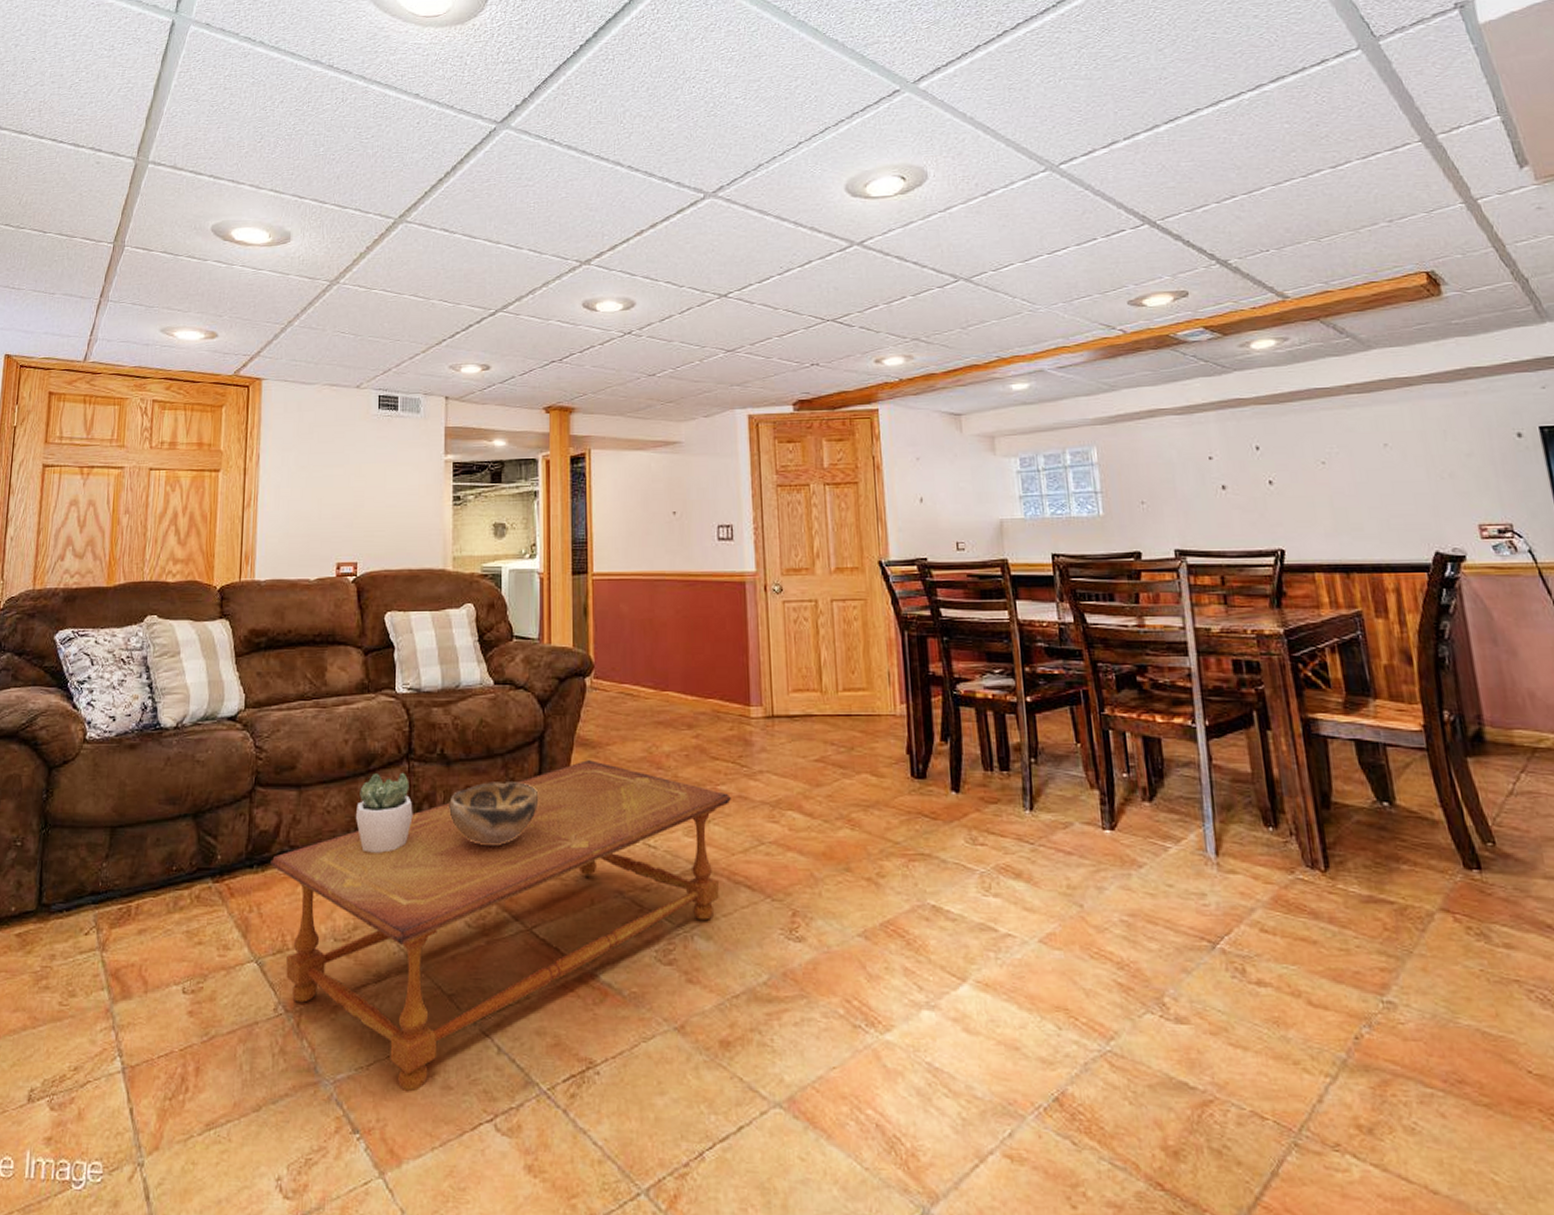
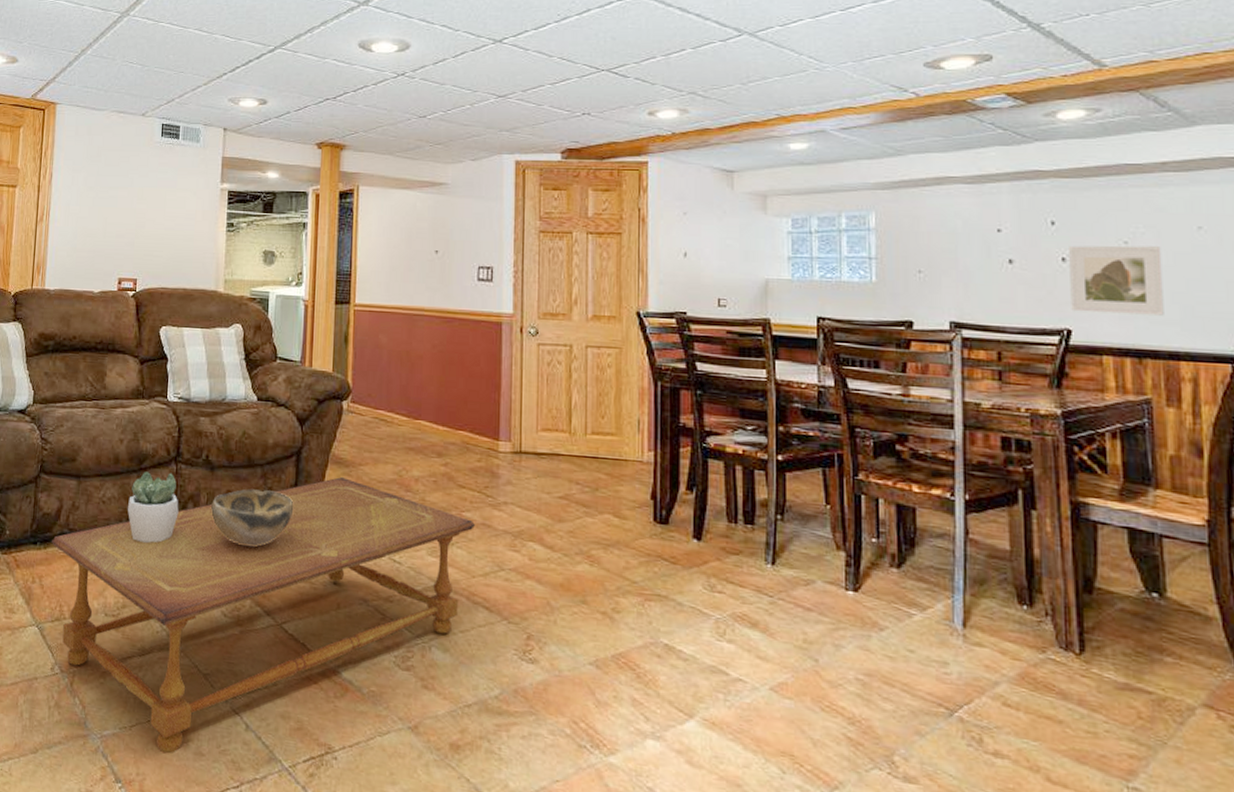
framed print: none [1274,465,1364,532] -> present [1069,245,1164,316]

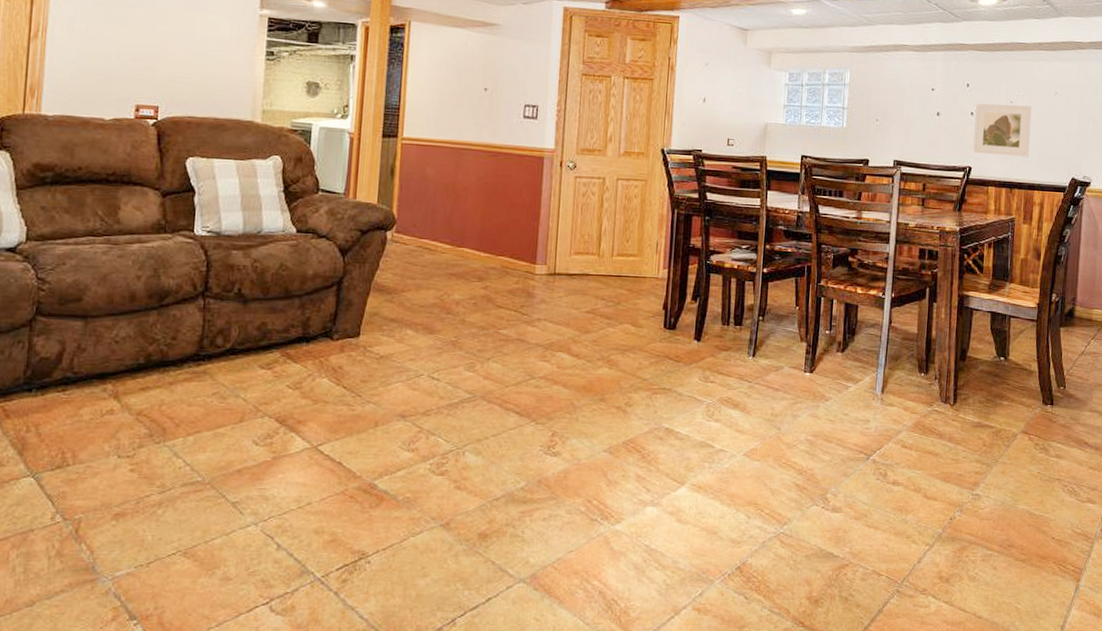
coffee table: present [51,477,475,753] -> none [50,304,510,583]
succulent plant: present [128,471,179,544] -> none [146,308,207,381]
decorative bowl: present [211,489,294,547] -> none [243,320,333,376]

